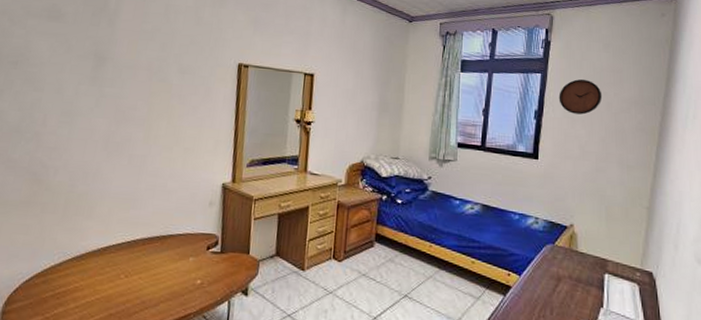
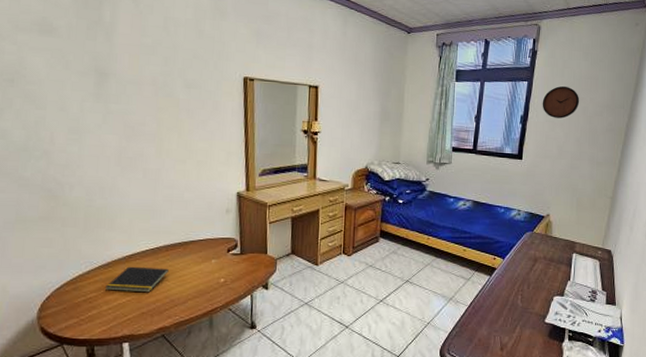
notepad: none [75,260,143,291] -> present [106,266,169,293]

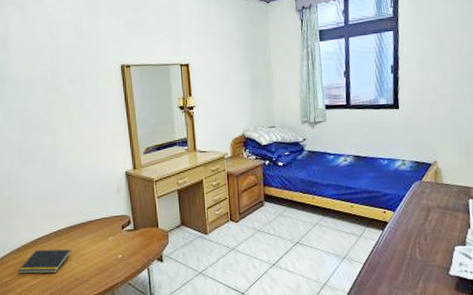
clock: present [542,85,580,119] -> none [411,30,452,63]

